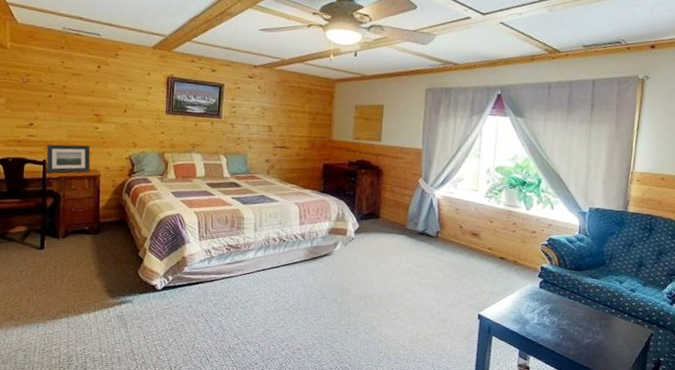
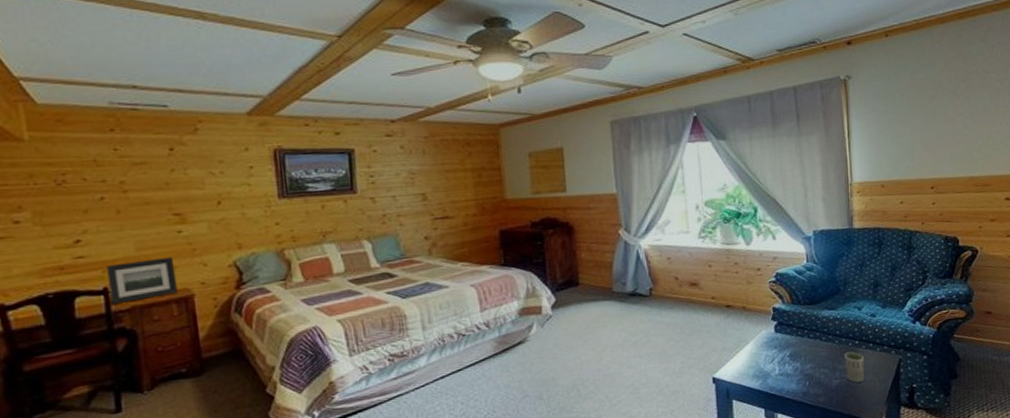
cup: none [597,317,618,346] -> present [844,351,865,383]

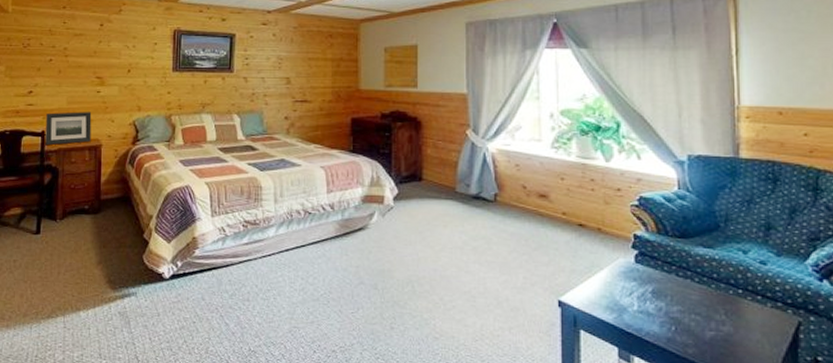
cup: present [844,351,865,383] -> none [723,301,750,340]

